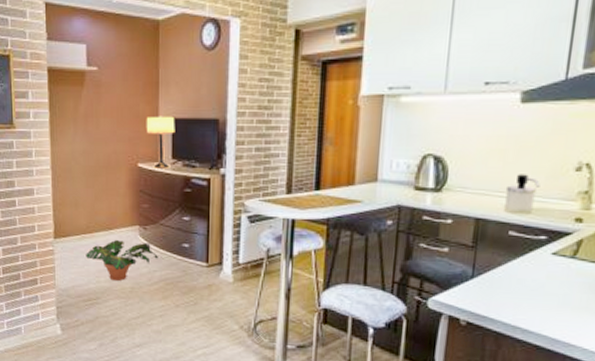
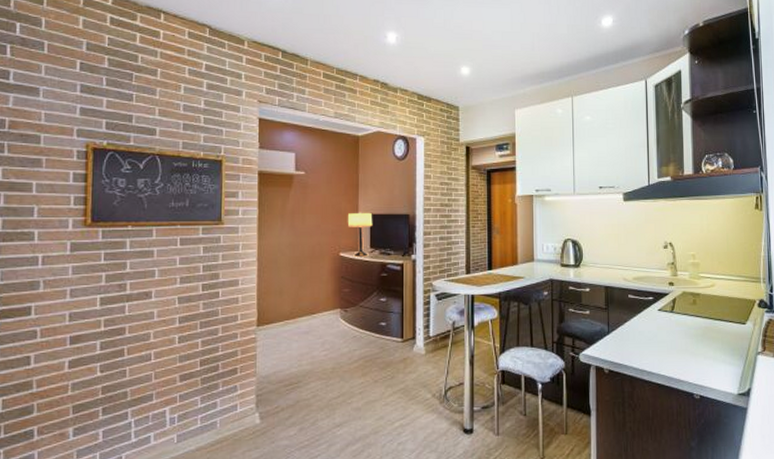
potted plant: present [86,240,158,281] -> none [288,324,358,362]
soap dispenser: present [504,174,540,215] -> none [622,252,644,282]

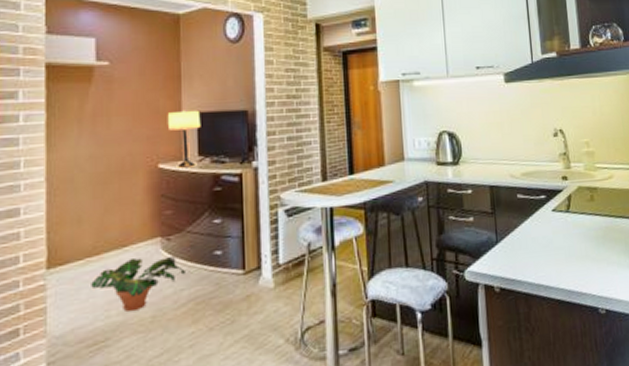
potted plant: none [288,324,358,362] -> present [91,257,185,311]

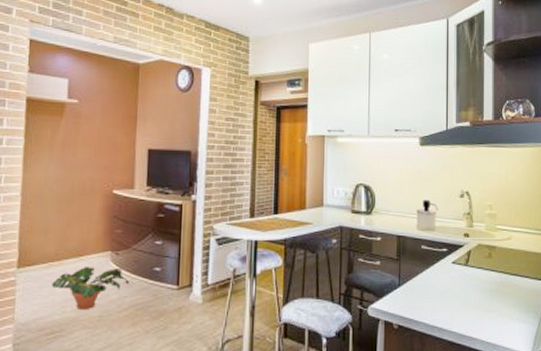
table lamp: present [167,110,201,168] -> none [122,146,151,195]
soap dispenser: none [507,142,532,179] -> present [416,200,439,232]

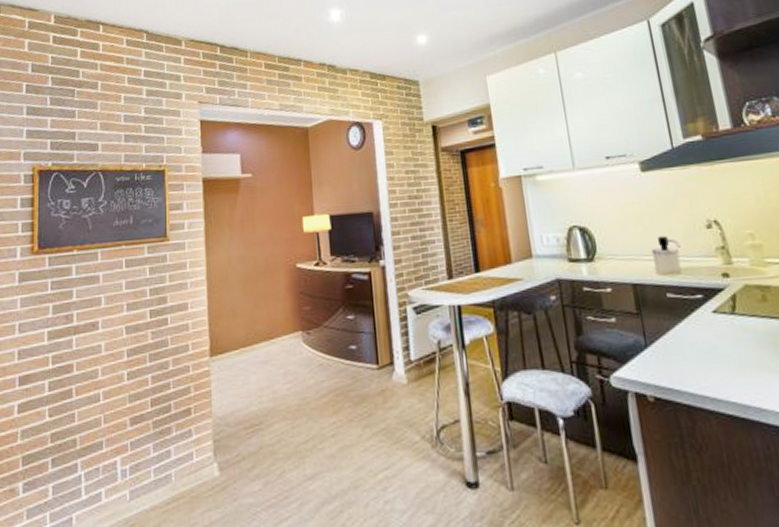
potted plant: present [52,267,129,309] -> none [245,350,325,398]
table lamp: none [122,146,151,195] -> present [301,213,332,267]

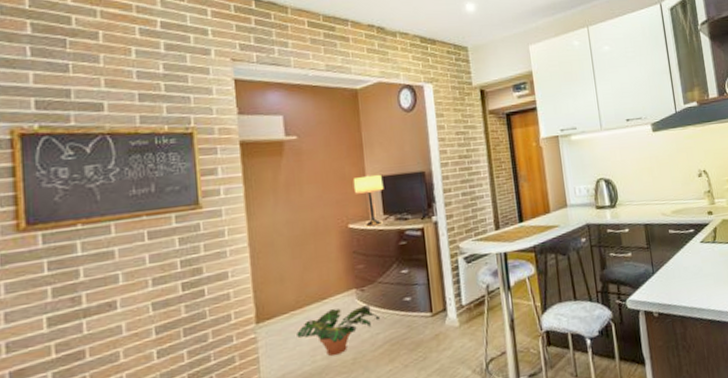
potted plant: none [245,350,325,398] -> present [296,305,380,356]
soap dispenser: present [650,236,683,276] -> none [658,184,681,217]

